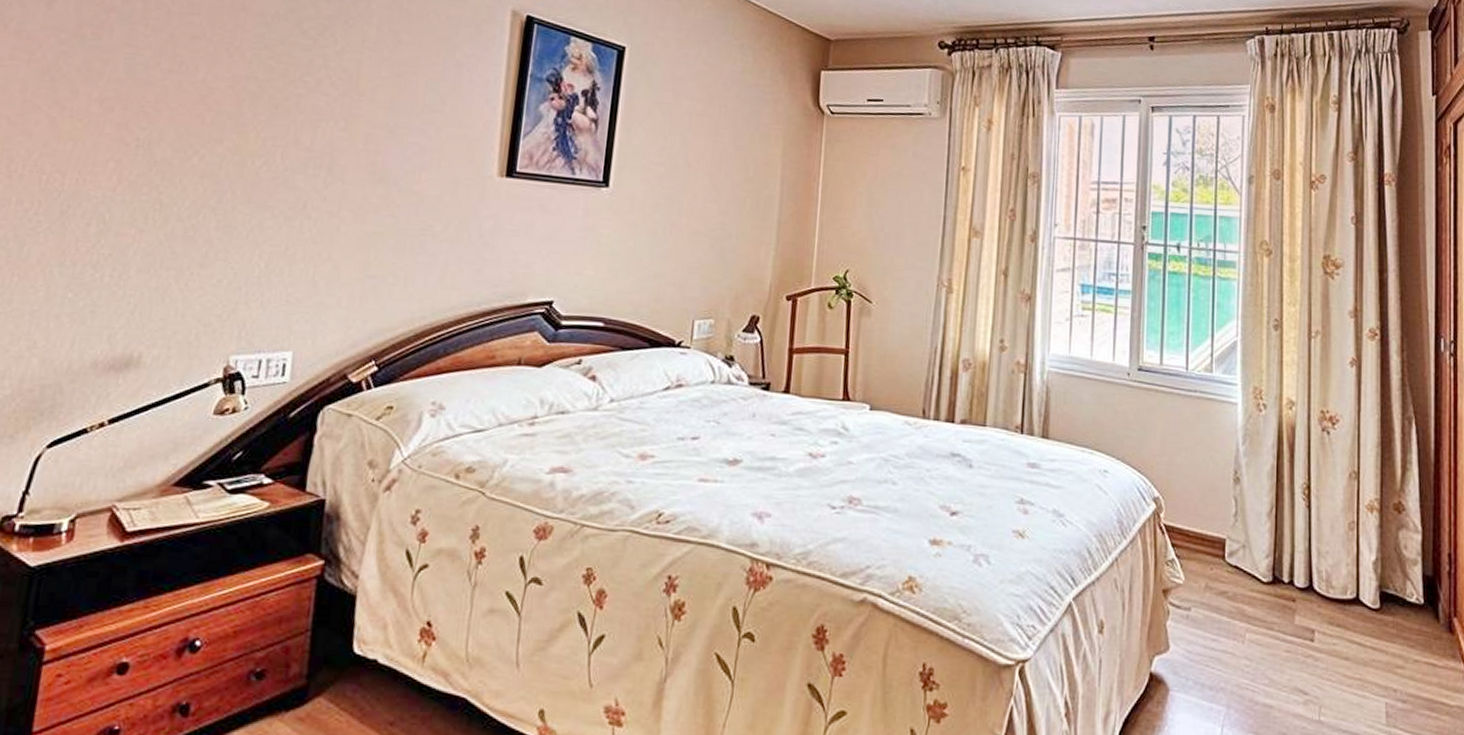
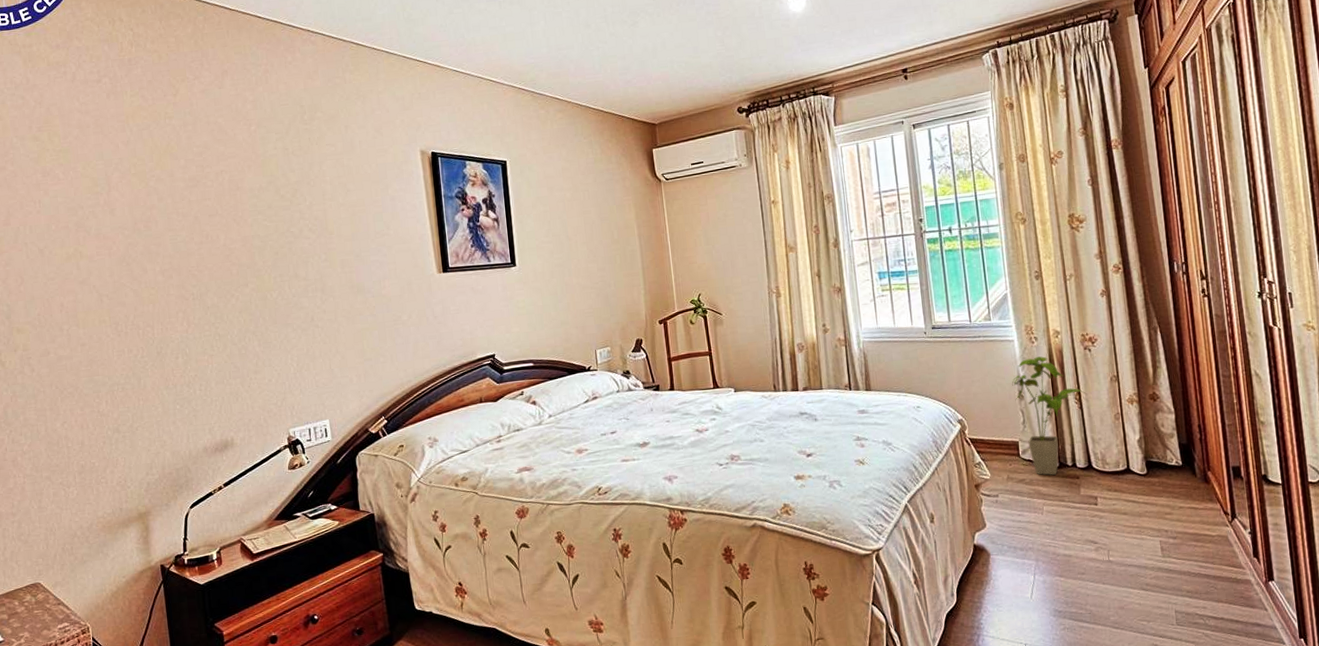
house plant: none [1228,430,1317,592] -> present [1012,356,1086,476]

